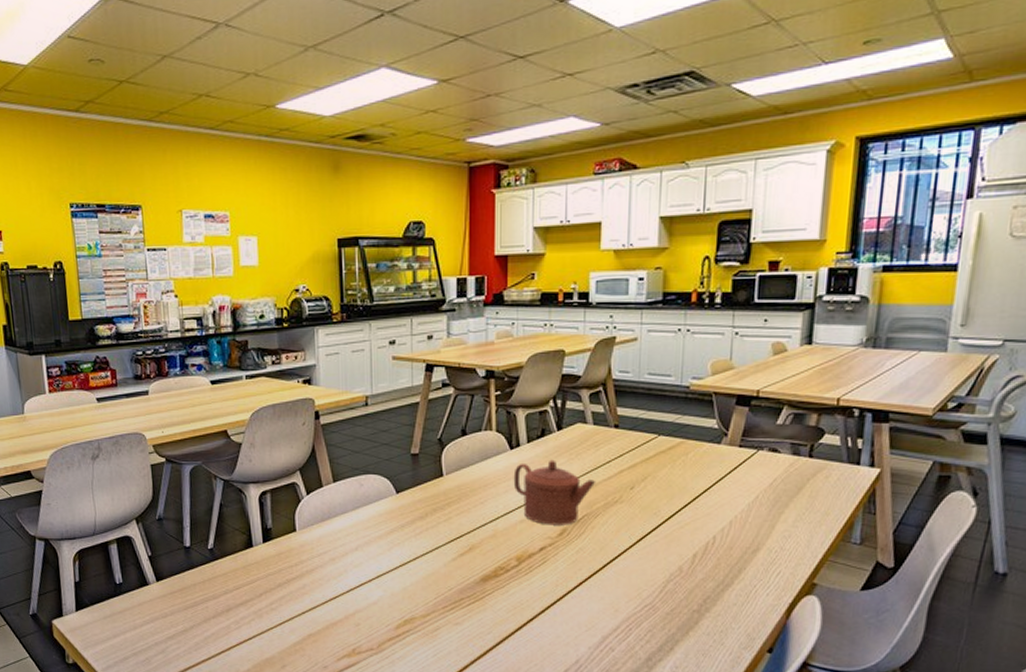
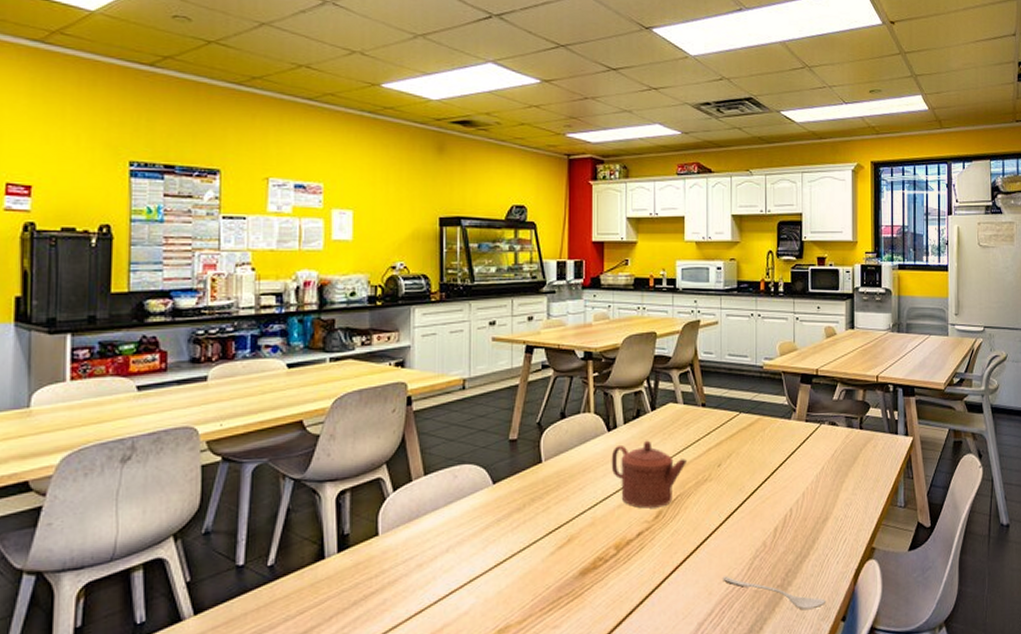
spoon: none [631,596,751,638] -> present [723,576,827,610]

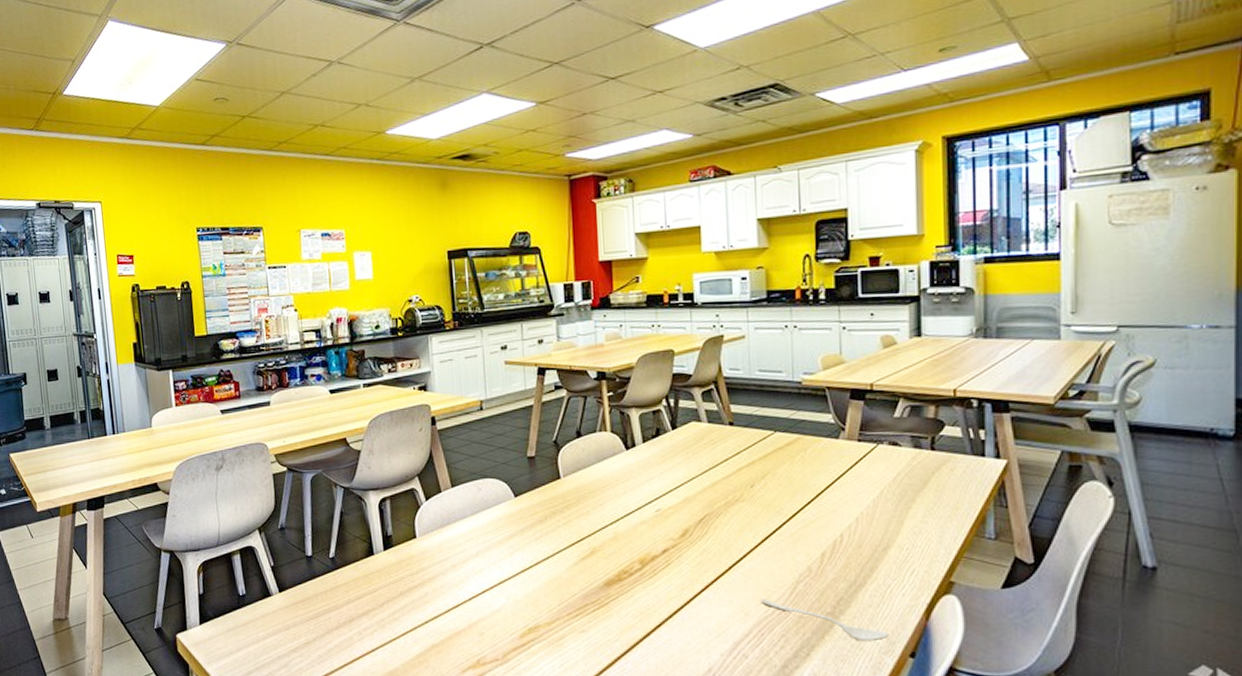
teapot: present [611,440,688,509] -> none [631,459,715,526]

